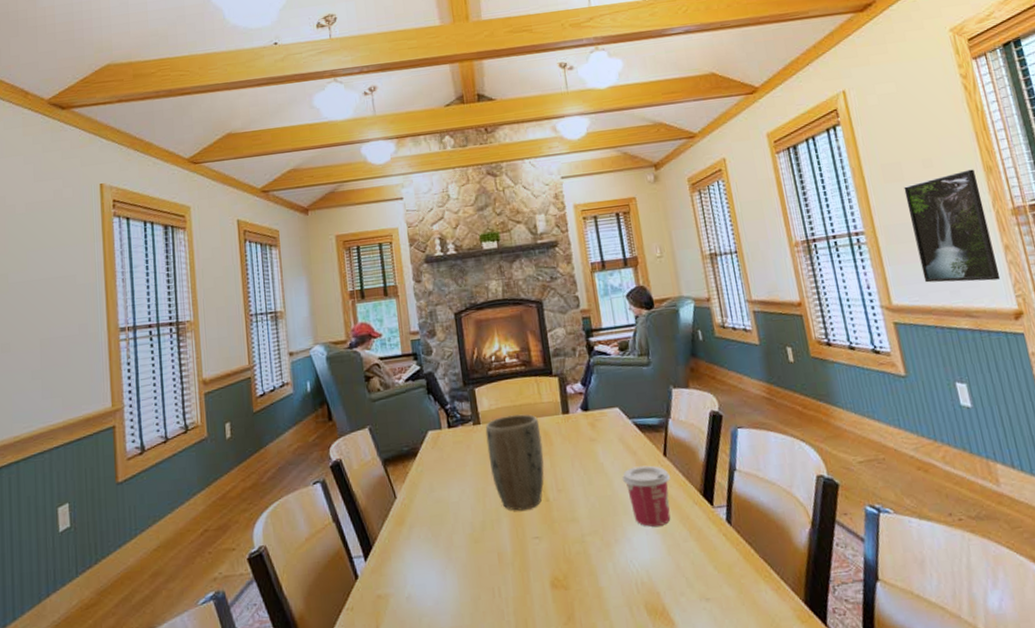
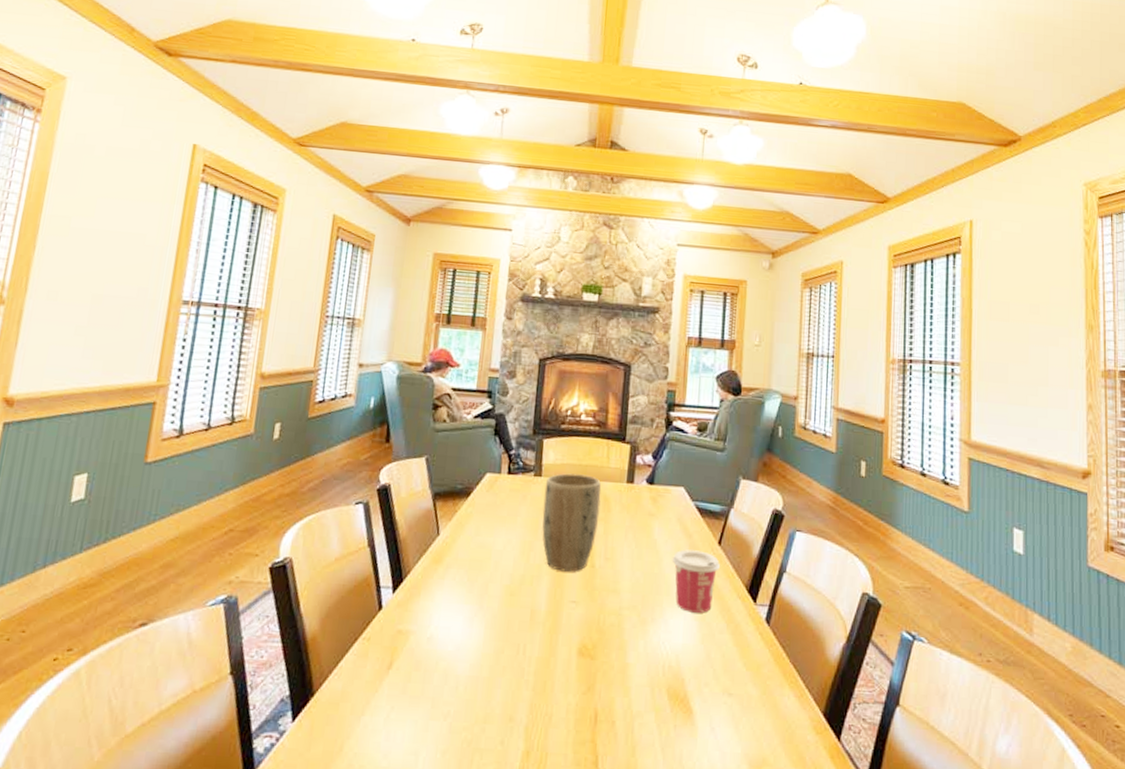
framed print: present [903,169,1001,283] -> none [1006,324,1078,437]

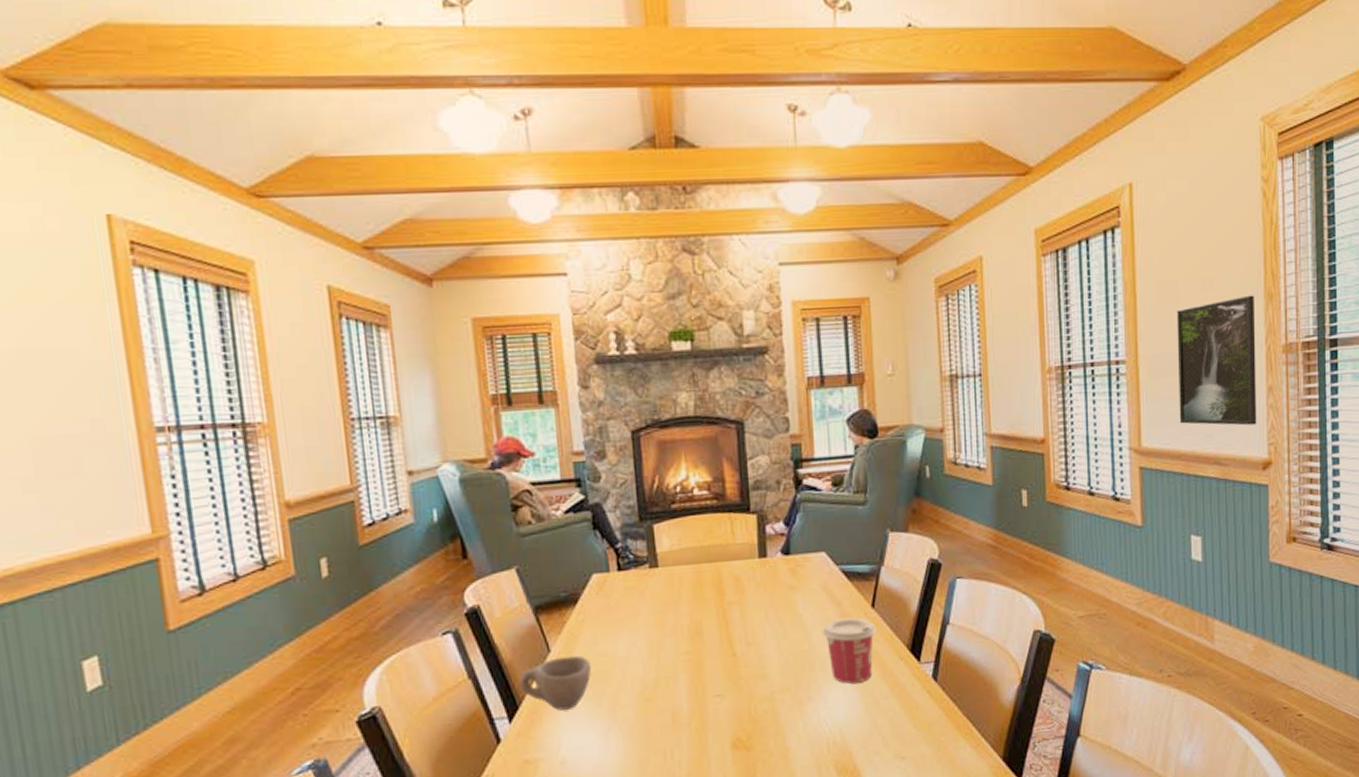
cup: none [408,541,471,590] -> present [519,655,592,711]
plant pot: present [542,473,602,572] -> none [664,556,733,667]
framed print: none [1006,324,1078,437] -> present [1176,295,1257,426]

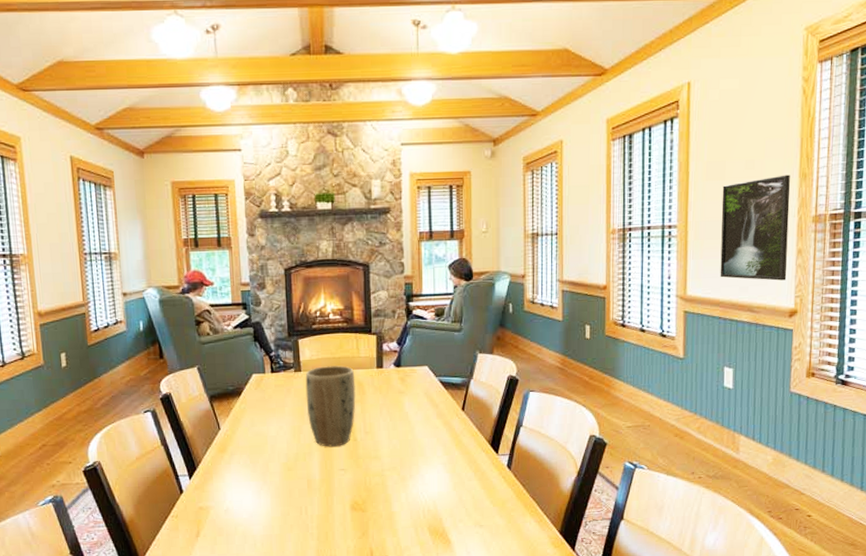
cup: present [519,655,592,711] -> none [197,433,250,473]
plant pot: none [664,556,733,667] -> present [305,365,356,447]
cup: present [822,617,876,684] -> none [422,417,465,467]

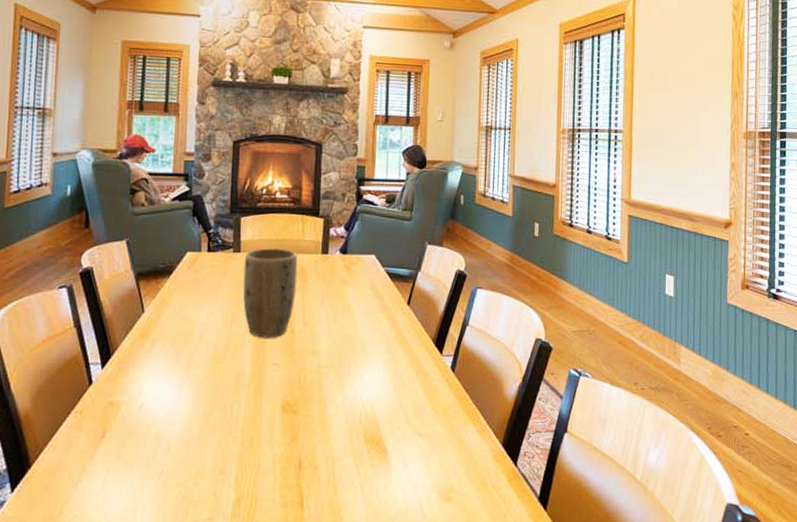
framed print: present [720,174,790,281] -> none [661,91,724,192]

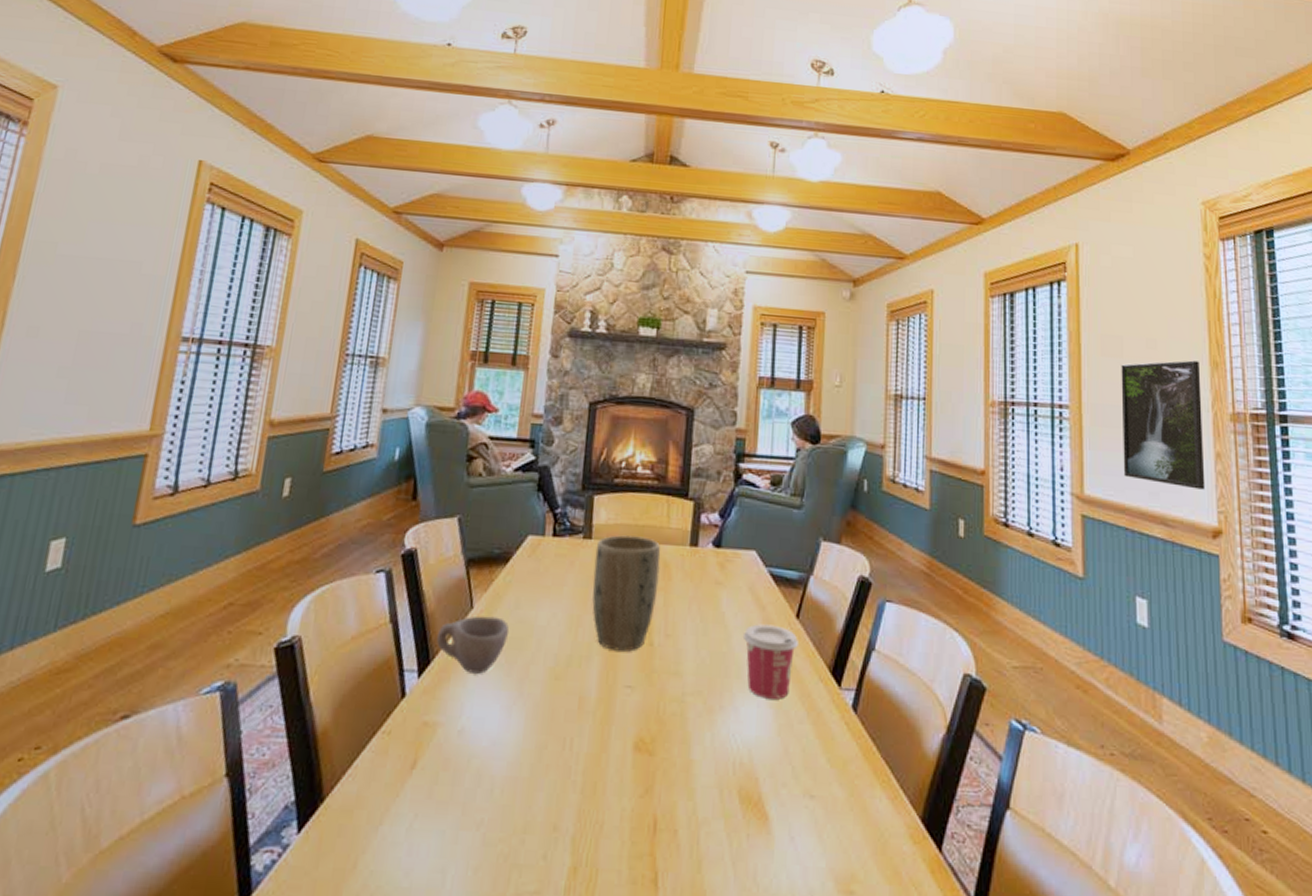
cup: none [114,318,176,362] -> present [436,616,510,674]
cup: none [365,311,409,366] -> present [742,624,798,699]
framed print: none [661,91,724,192] -> present [1121,360,1206,490]

